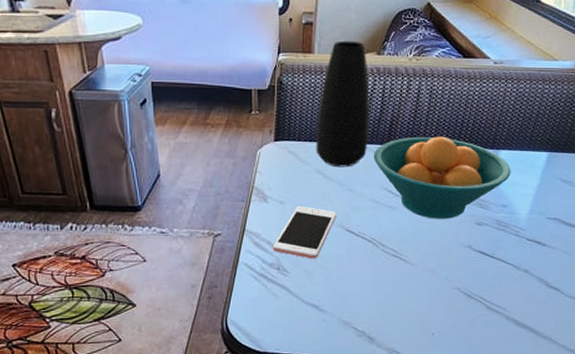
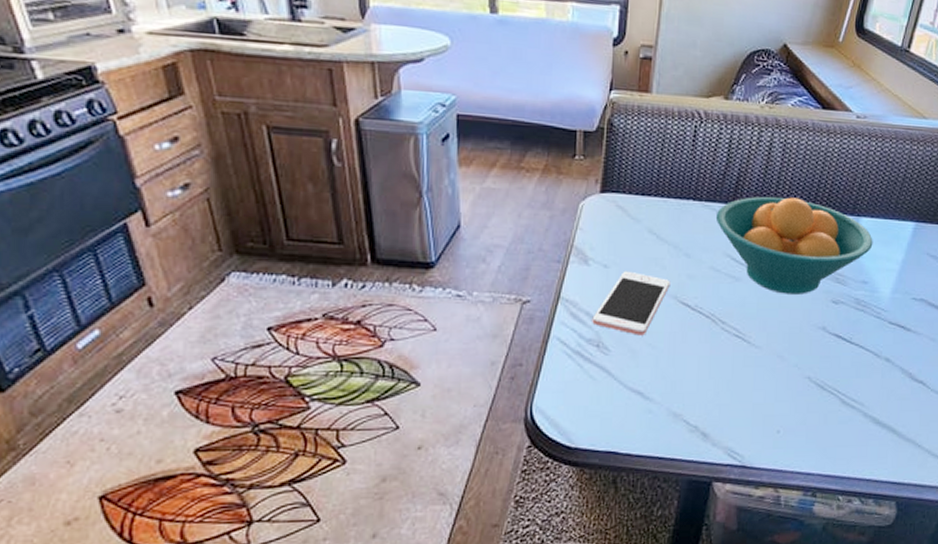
vase: present [316,40,370,168] -> none [649,80,714,228]

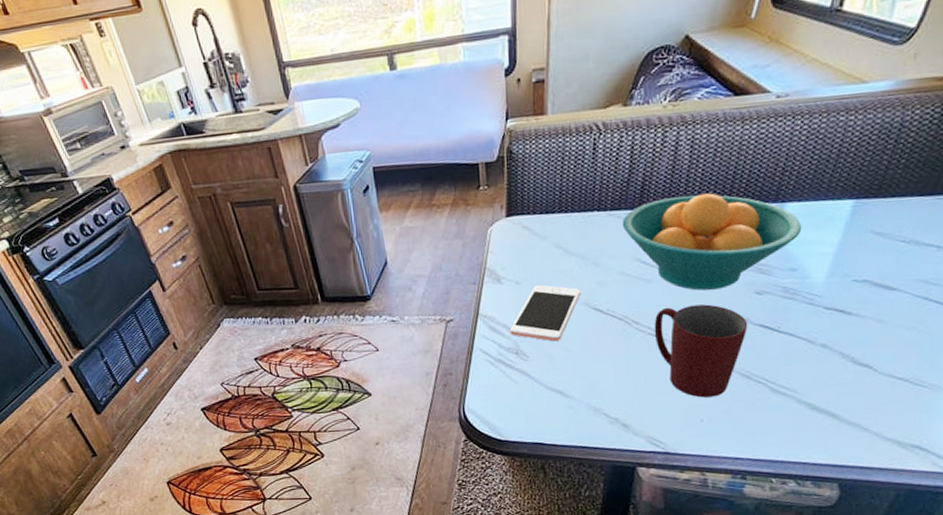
mug: none [739,308,825,407] -> present [654,304,748,398]

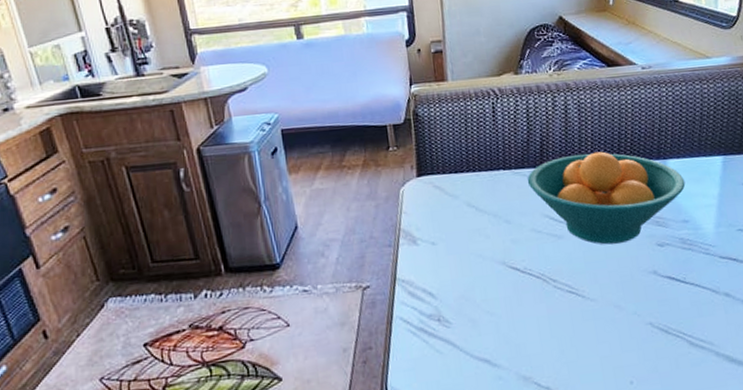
cell phone: present [509,284,581,342] -> none [429,244,497,305]
mug: present [654,304,748,398] -> none [570,258,657,357]

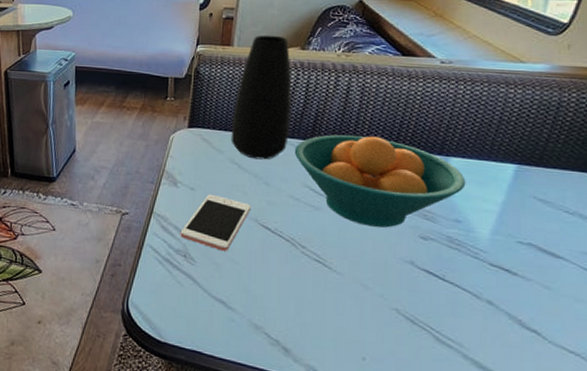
cell phone: none [429,244,497,305] -> present [180,194,251,252]
vase: none [460,63,520,198] -> present [231,35,292,160]

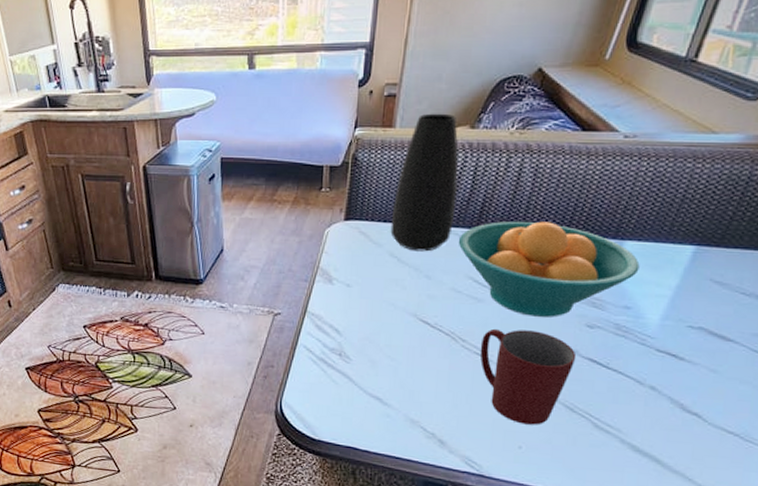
cell phone: present [180,194,251,252] -> none [335,290,411,348]
mug: none [319,236,413,336] -> present [480,328,577,425]

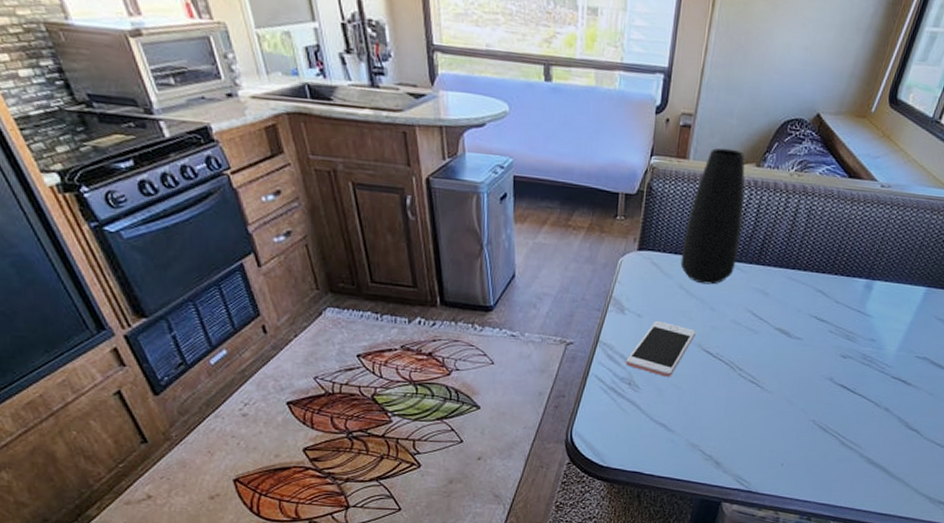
cell phone: none [335,290,411,348] -> present [625,320,696,377]
fruit bowl: present [458,221,640,317] -> none [740,258,885,348]
mug: present [480,328,577,425] -> none [753,358,832,445]

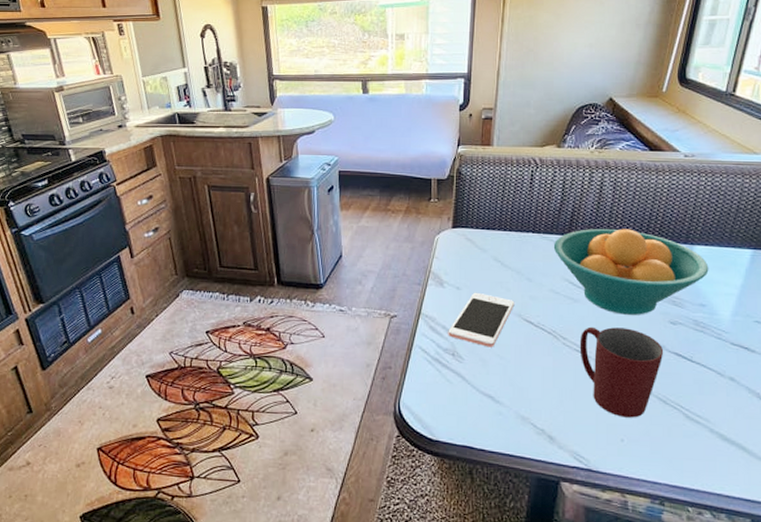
vase: present [680,147,745,285] -> none [493,134,549,256]
fruit bowl: none [740,258,885,348] -> present [553,228,709,315]
mug: none [753,358,832,445] -> present [579,326,664,418]

